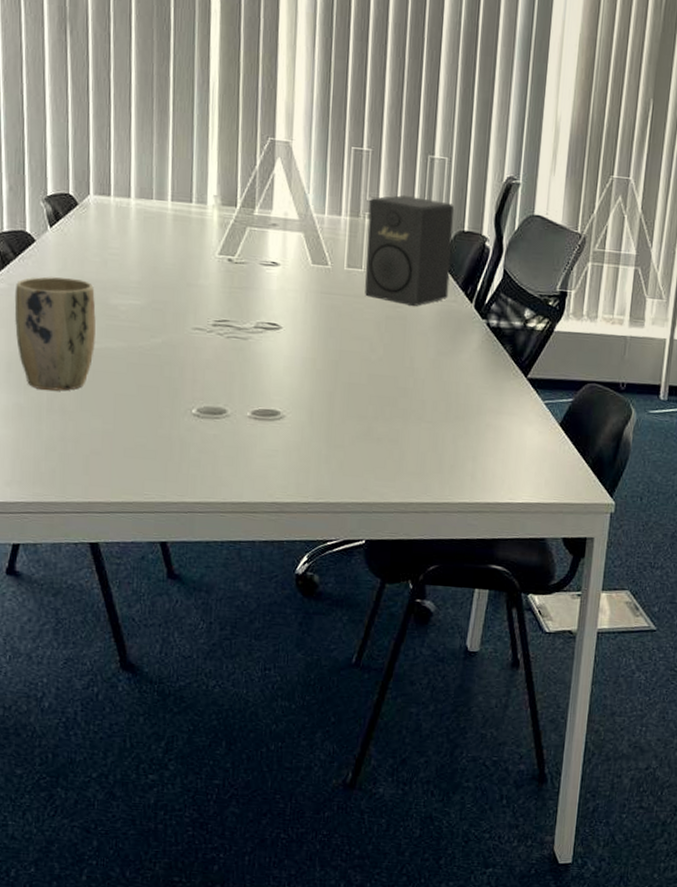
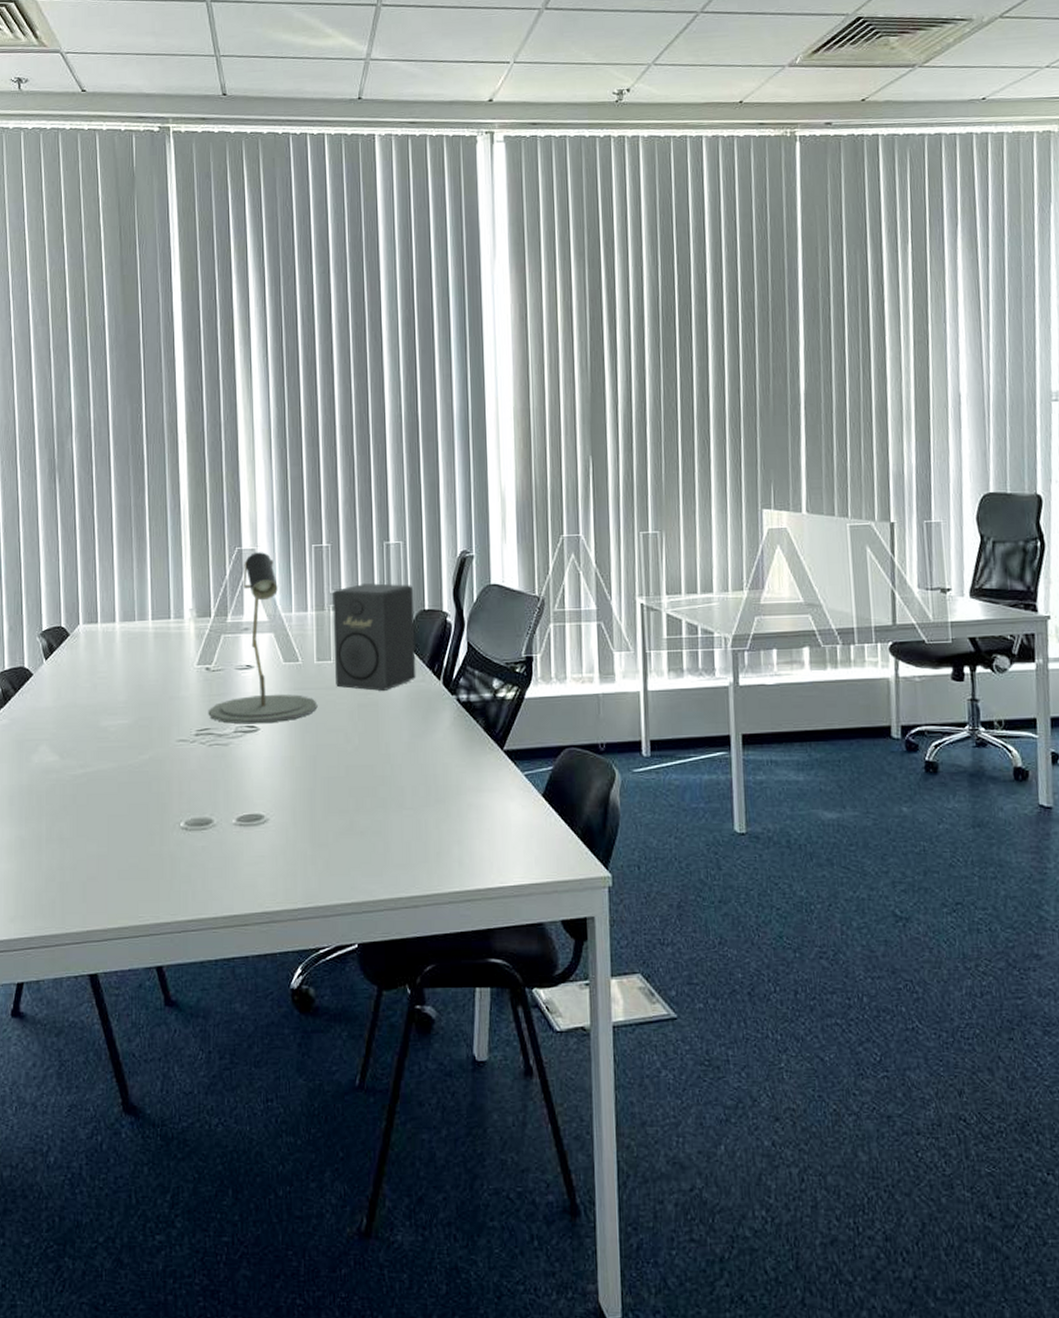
plant pot: present [14,277,96,391] -> none [15,706,88,819]
desk lamp: none [228,146,344,324] -> present [208,552,318,724]

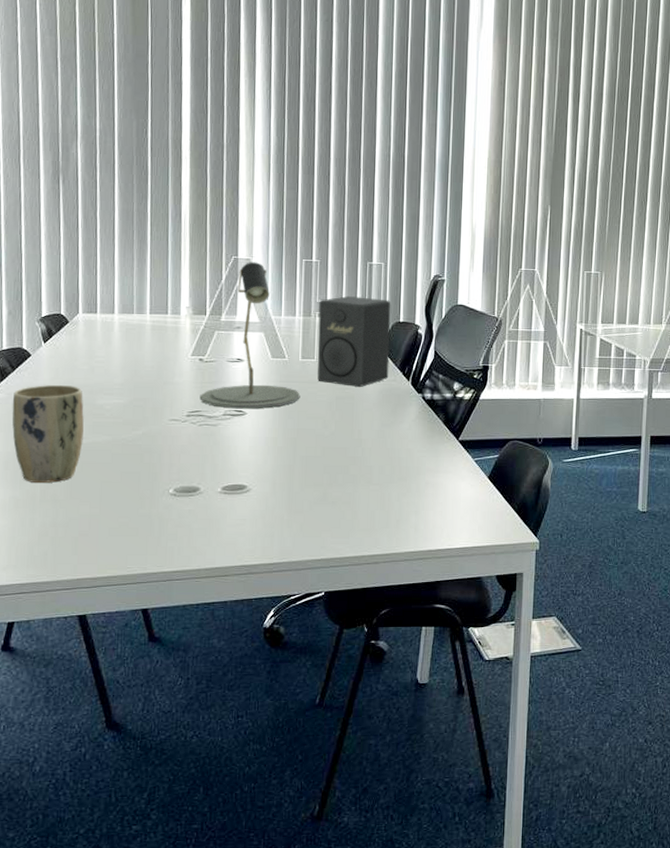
plant pot: none [15,706,88,819] -> present [12,385,84,483]

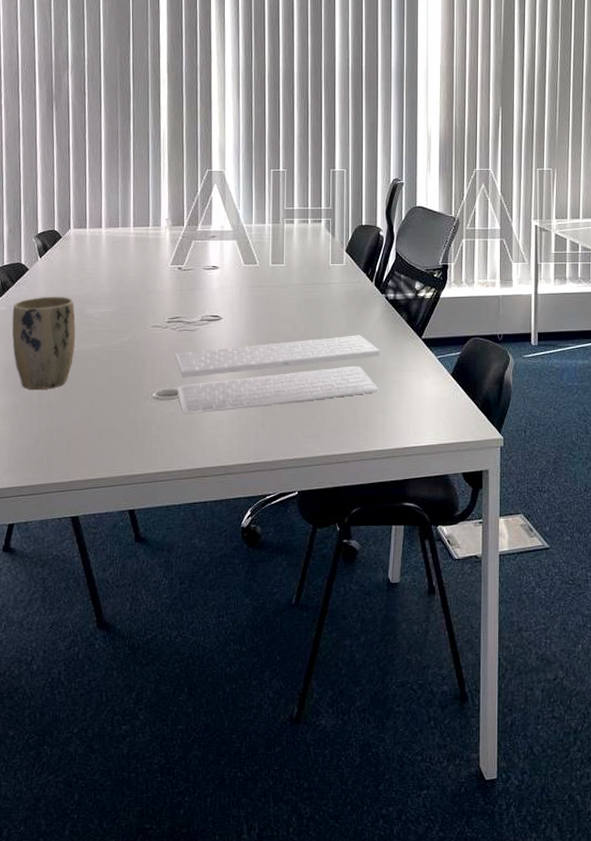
keyboard: none [194,434,415,512] -> present [175,335,380,414]
desk lamp: present [200,262,300,409] -> none [179,174,271,314]
speaker: present [317,296,391,387] -> none [286,203,354,289]

